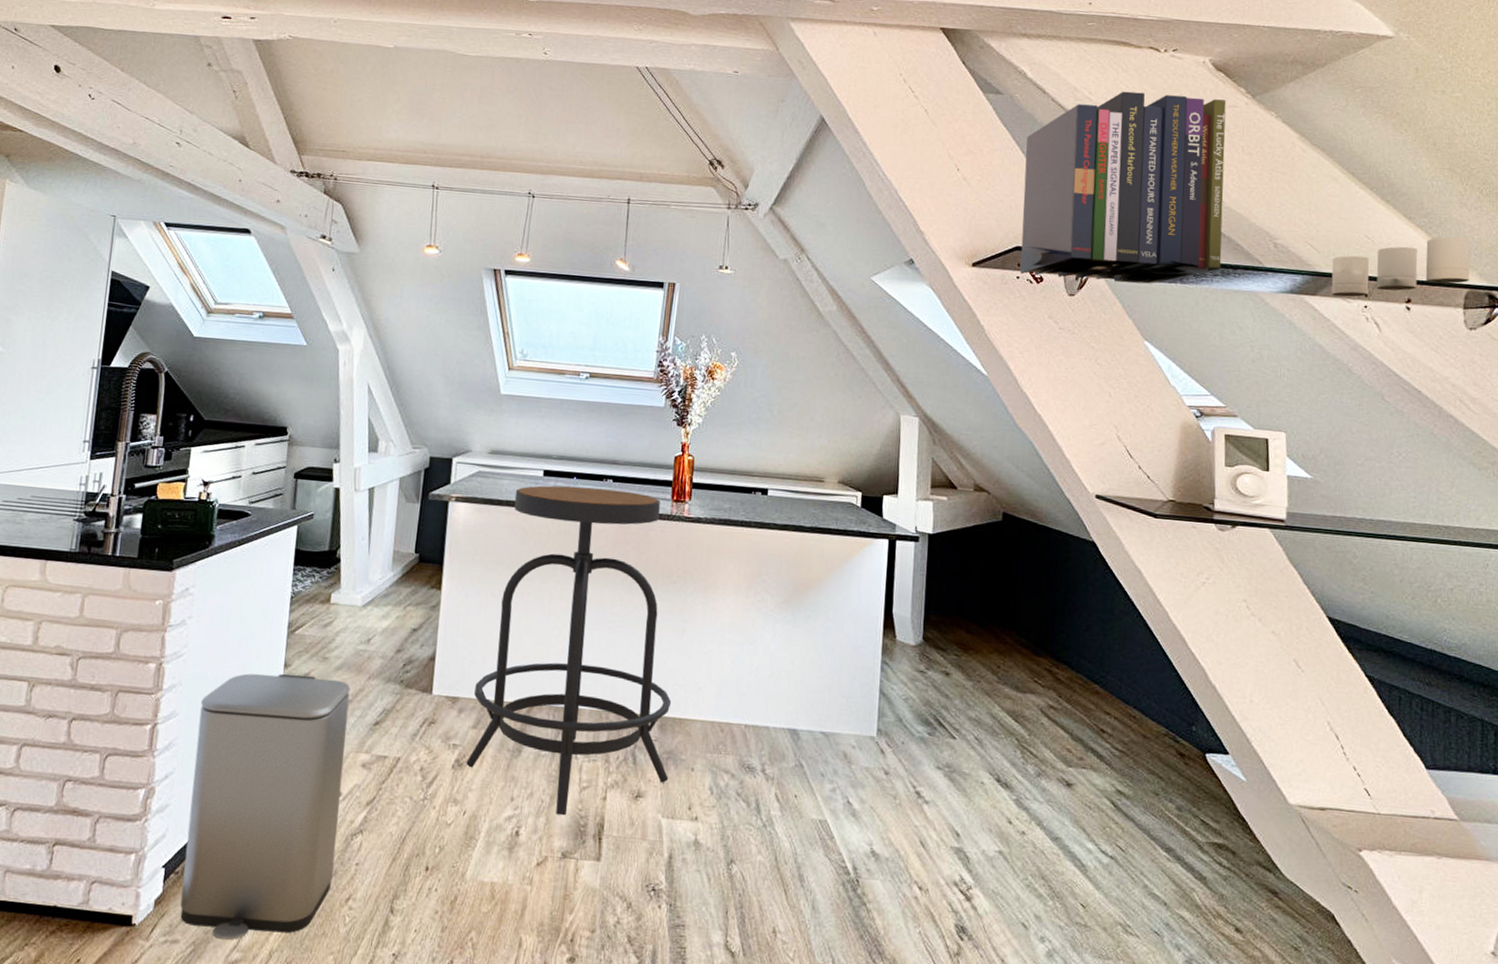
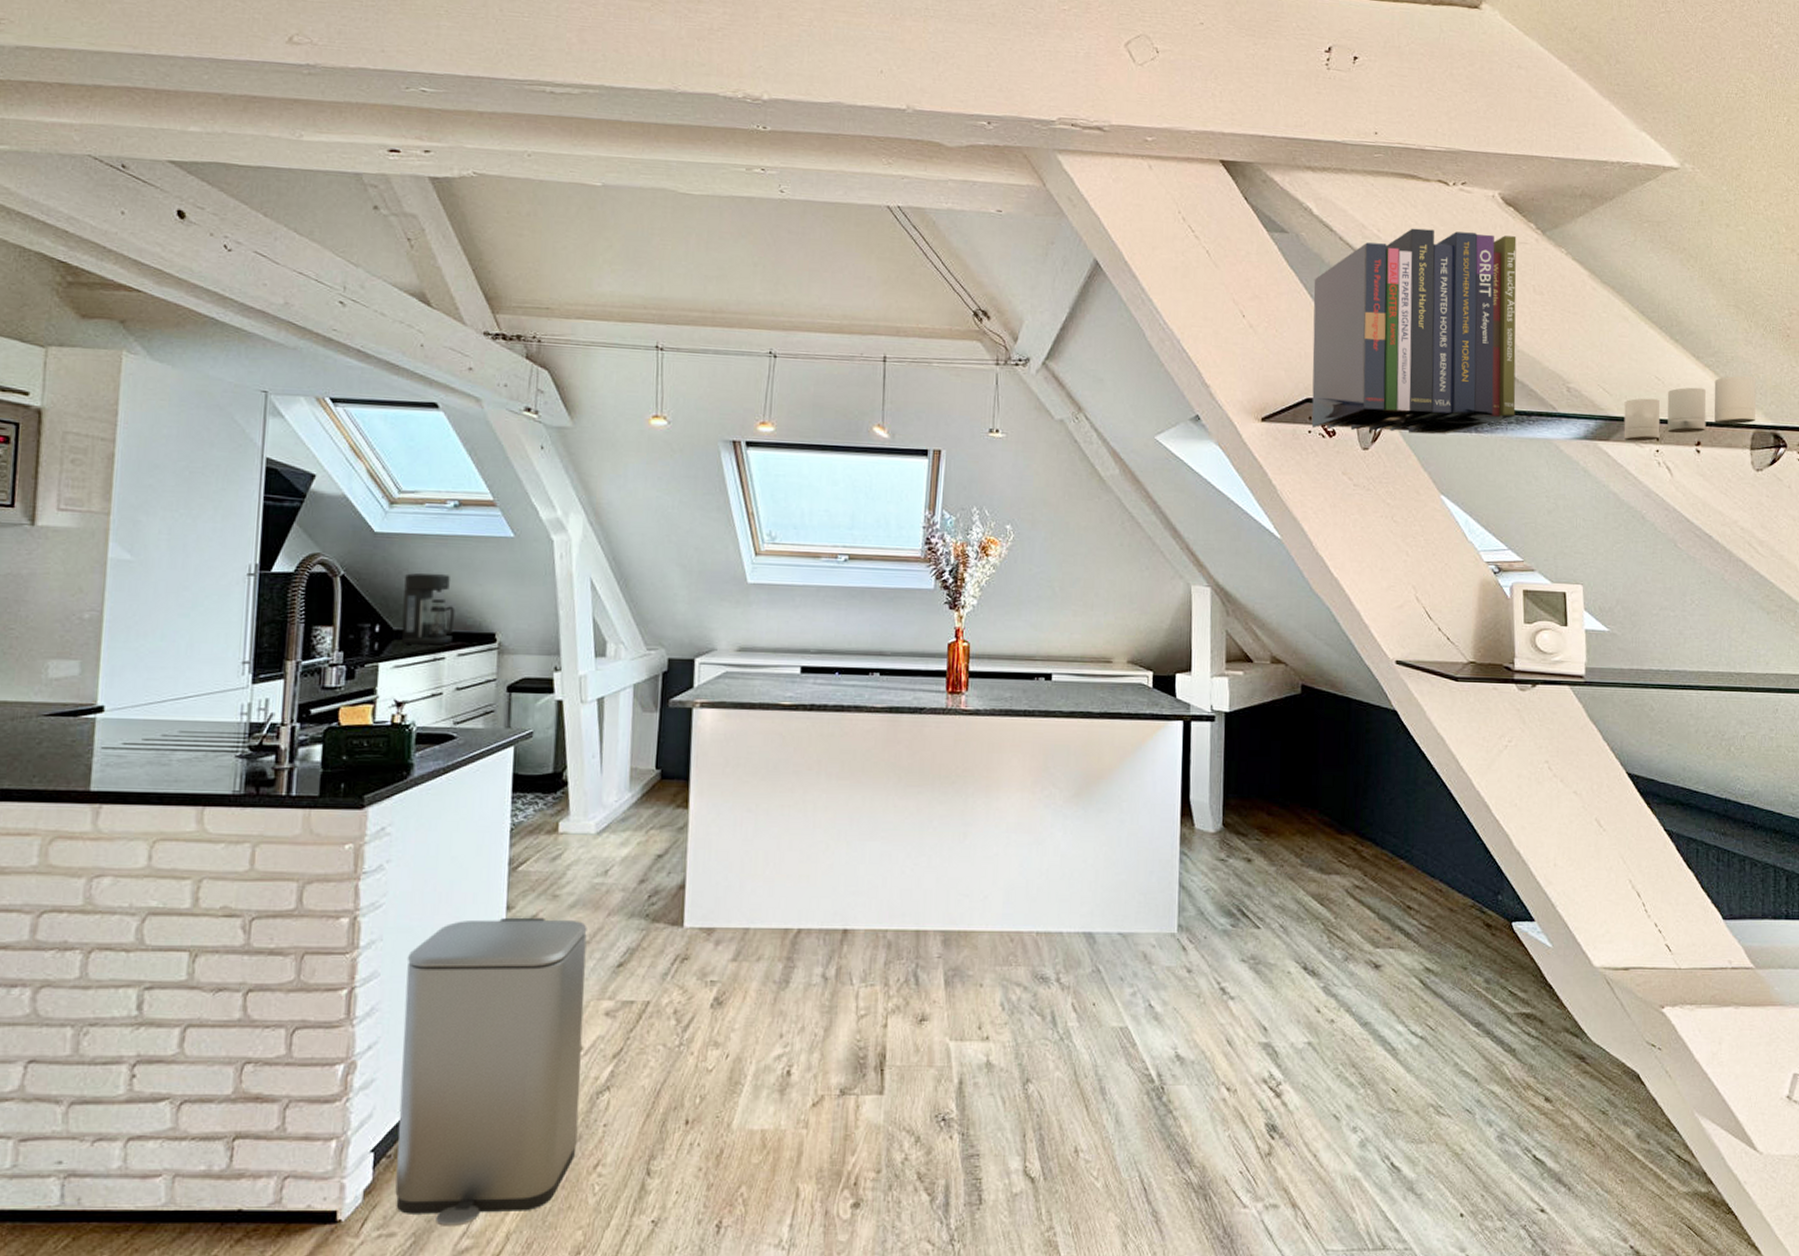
coffee maker: none [210,372,256,435] -> present [401,572,456,646]
bar stool: present [466,485,672,816] -> none [727,683,956,1049]

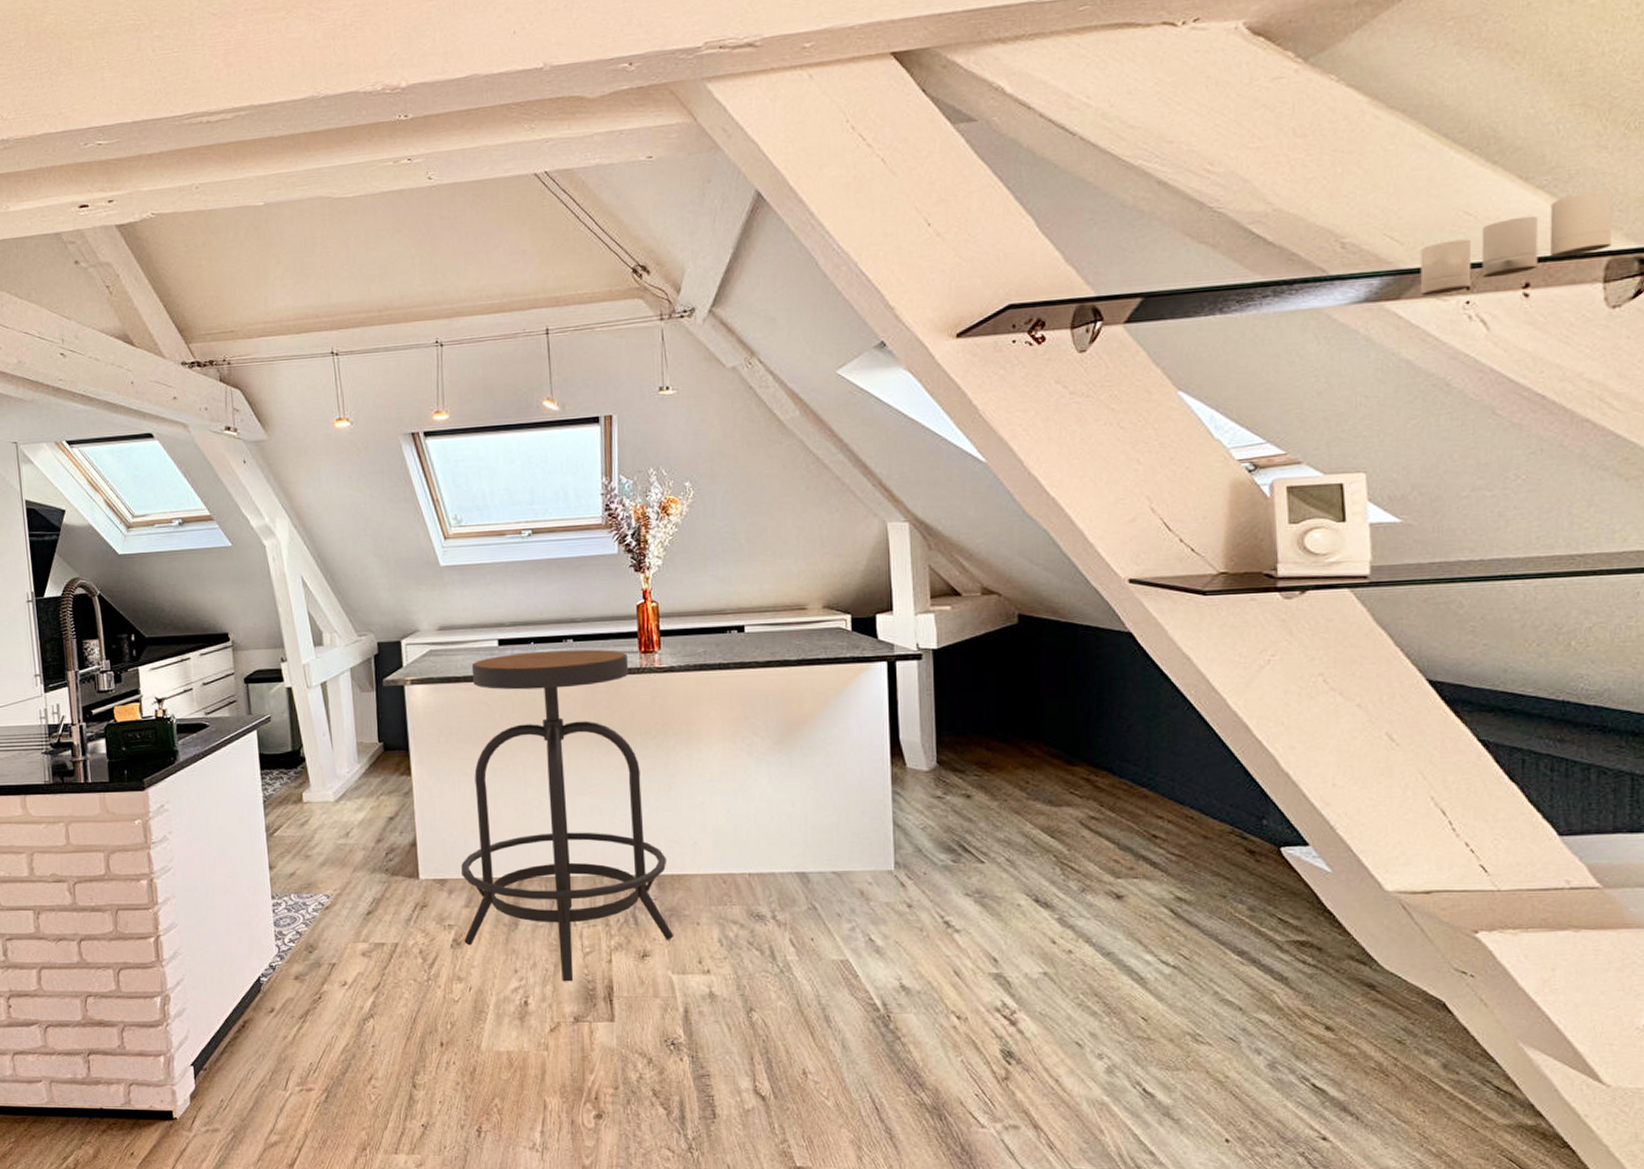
pedal bin: present [395,917,587,1226] -> none [196,875,352,1125]
coffee maker: present [401,572,456,646] -> none [148,584,194,649]
bar stool: none [727,683,956,1049] -> present [461,649,674,982]
books: present [1311,228,1517,435] -> none [1010,72,1272,337]

